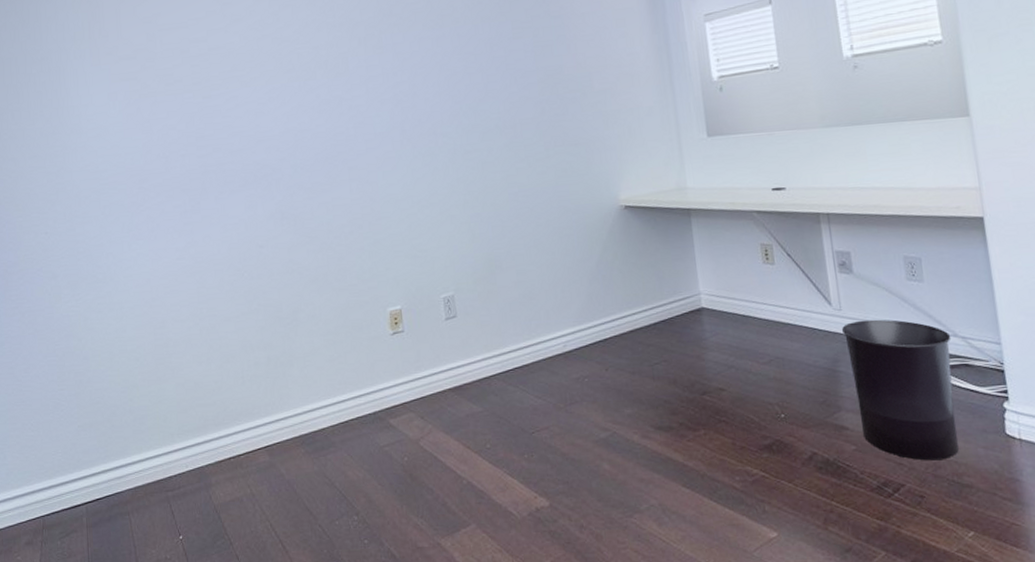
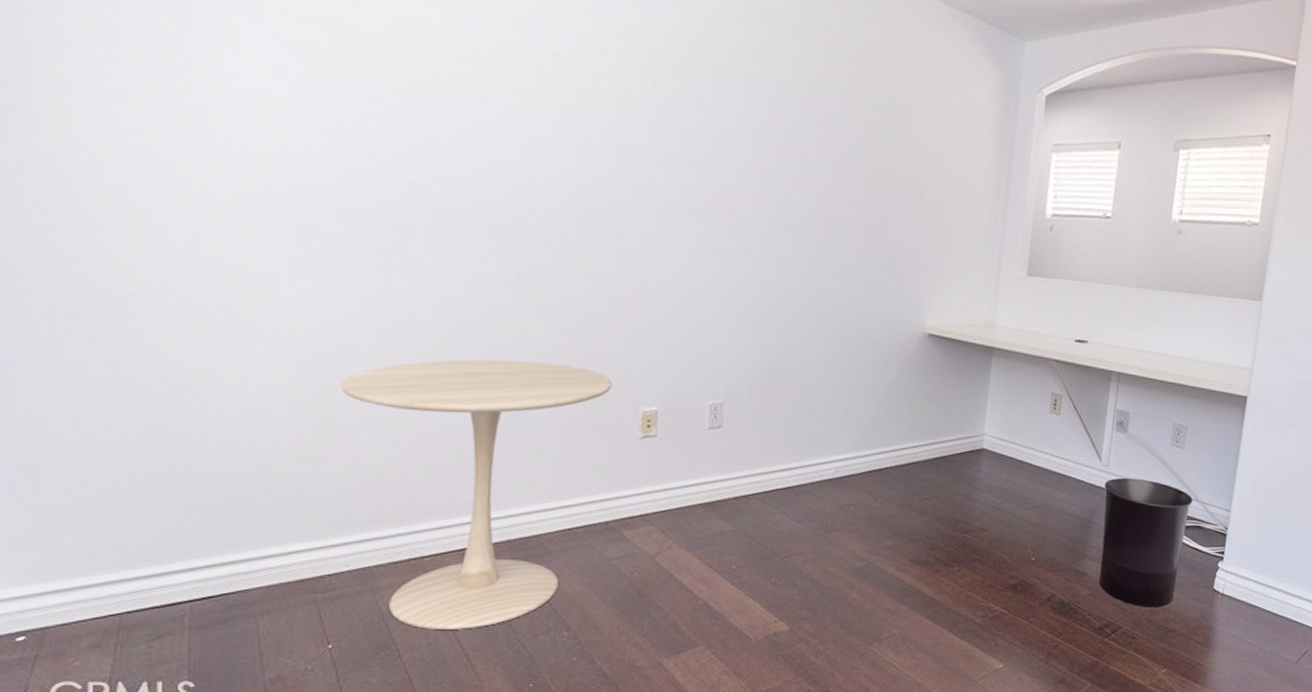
side table: none [169,279,363,519] -> present [340,359,613,630]

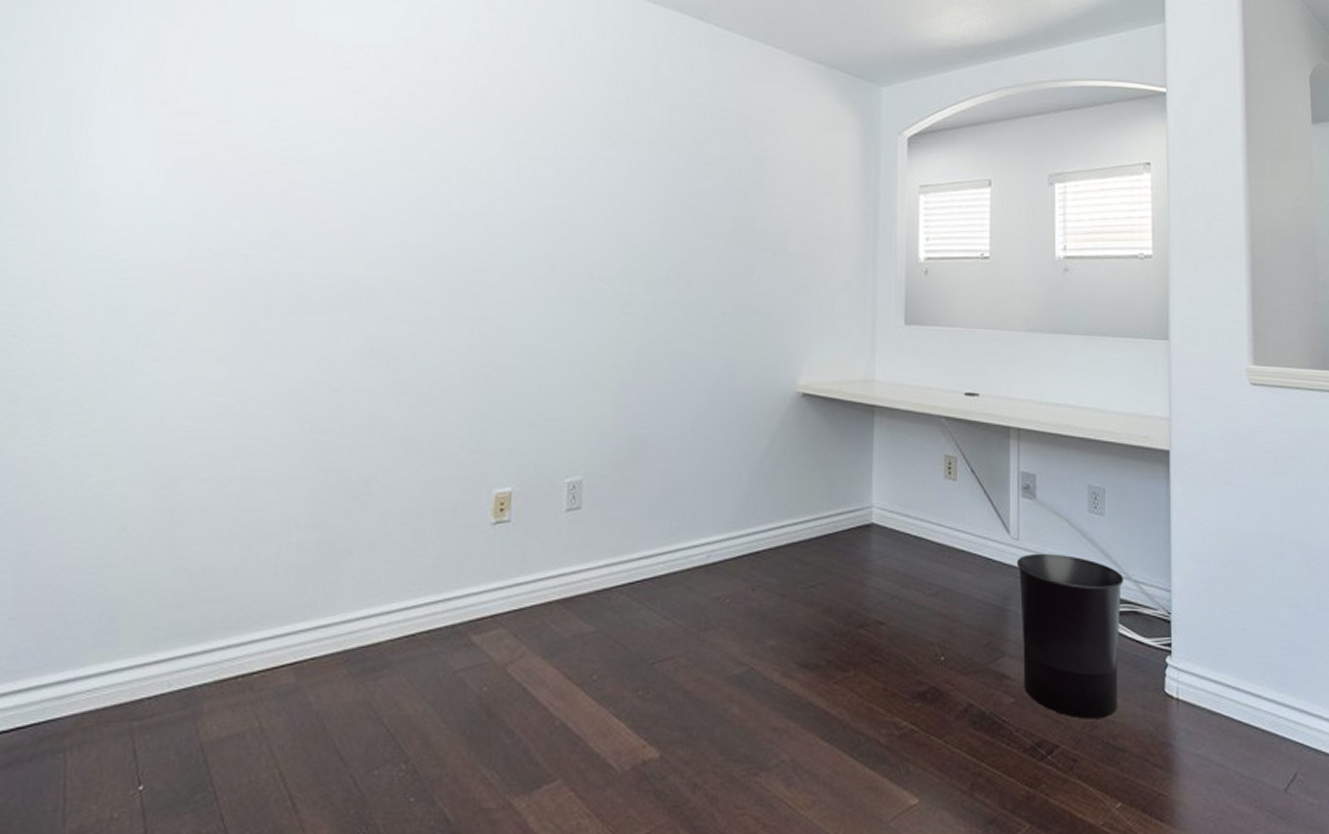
side table: present [340,359,613,630] -> none [182,441,465,764]

